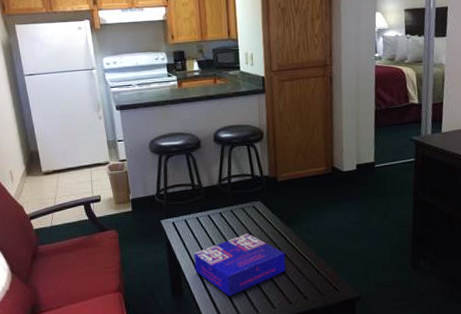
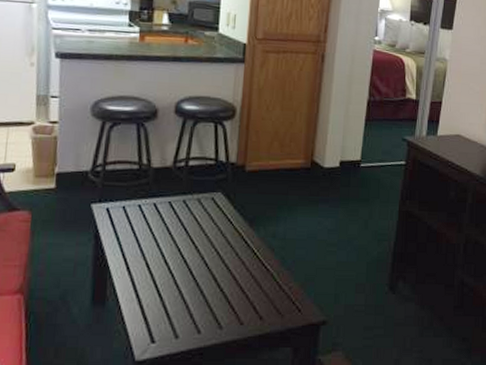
board game: present [194,233,286,297] -> none [126,231,243,310]

